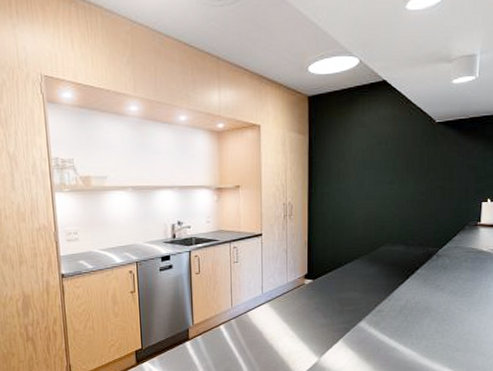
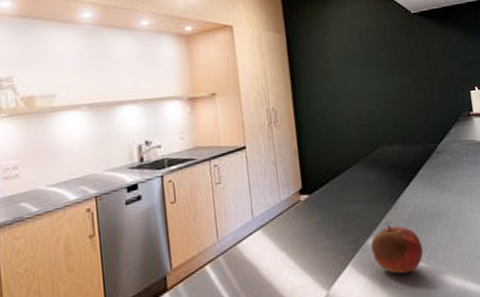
fruit: none [361,312,409,354] -> present [370,224,424,274]

